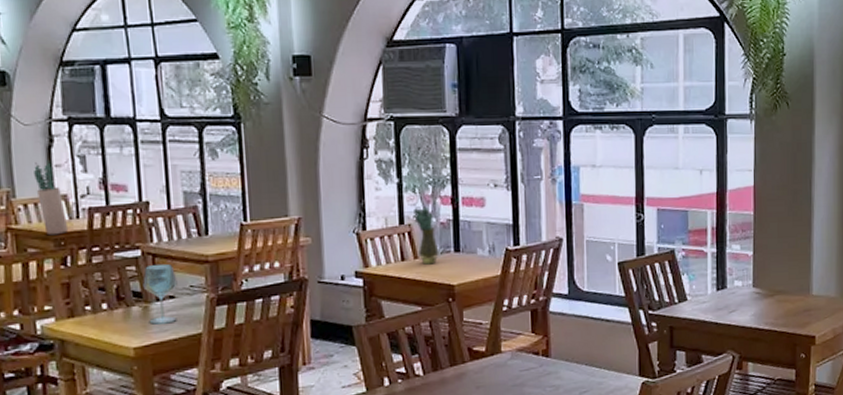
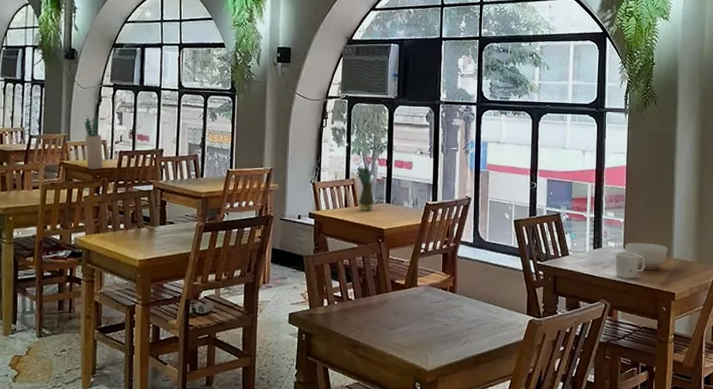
wine glass: present [142,263,178,325] -> none [151,197,177,243]
mug: none [743,291,780,324] -> present [615,252,646,279]
bowl: none [754,278,806,312] -> present [625,242,668,271]

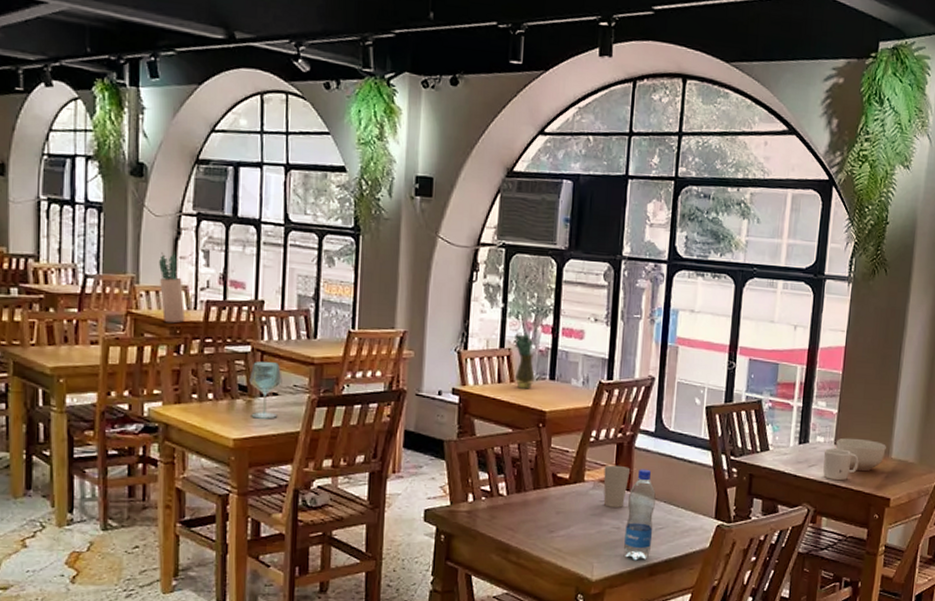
wine glass: none [151,197,177,243] -> present [249,361,283,419]
cup: none [433,272,455,307] -> present [603,465,631,508]
bottle: none [452,274,476,352] -> present [624,469,656,561]

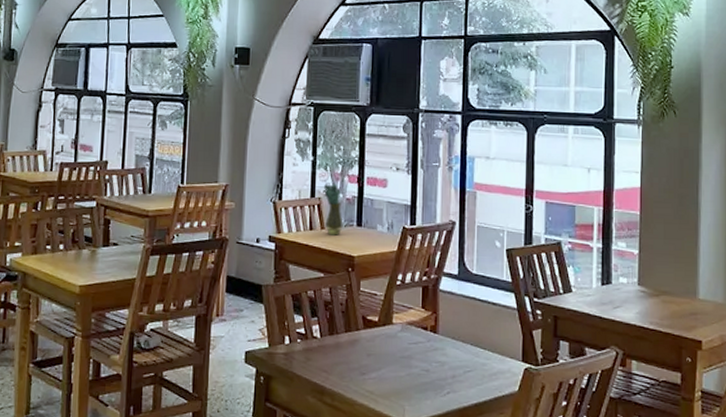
vase: present [159,247,186,324] -> none [23,118,43,184]
wine glass: present [249,361,283,419] -> none [94,214,122,267]
cup: present [603,465,631,508] -> none [411,307,437,350]
bottle: present [624,469,656,561] -> none [434,311,462,404]
mug: present [823,448,859,481] -> none [628,289,665,323]
bowl: present [836,437,886,472] -> none [639,278,692,313]

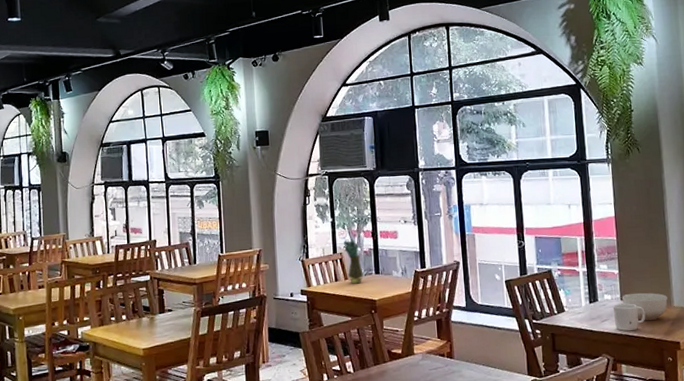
mug: none [628,289,665,323] -> present [612,303,646,331]
bowl: none [639,278,692,313] -> present [622,292,668,321]

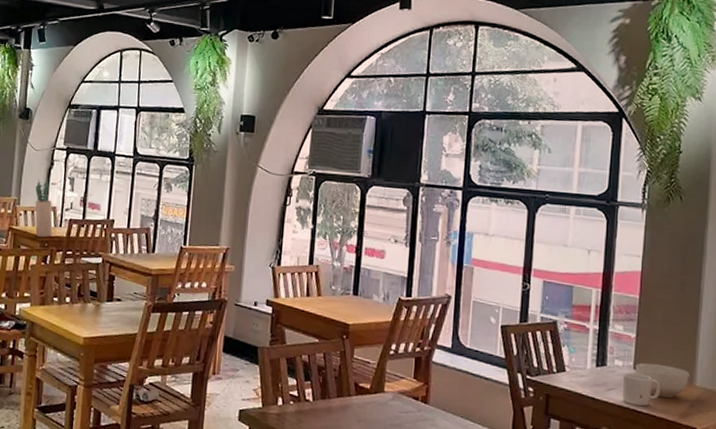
vase: none [81,209,102,266] -> present [35,176,53,238]
vase: present [343,238,364,284] -> none [321,250,340,303]

